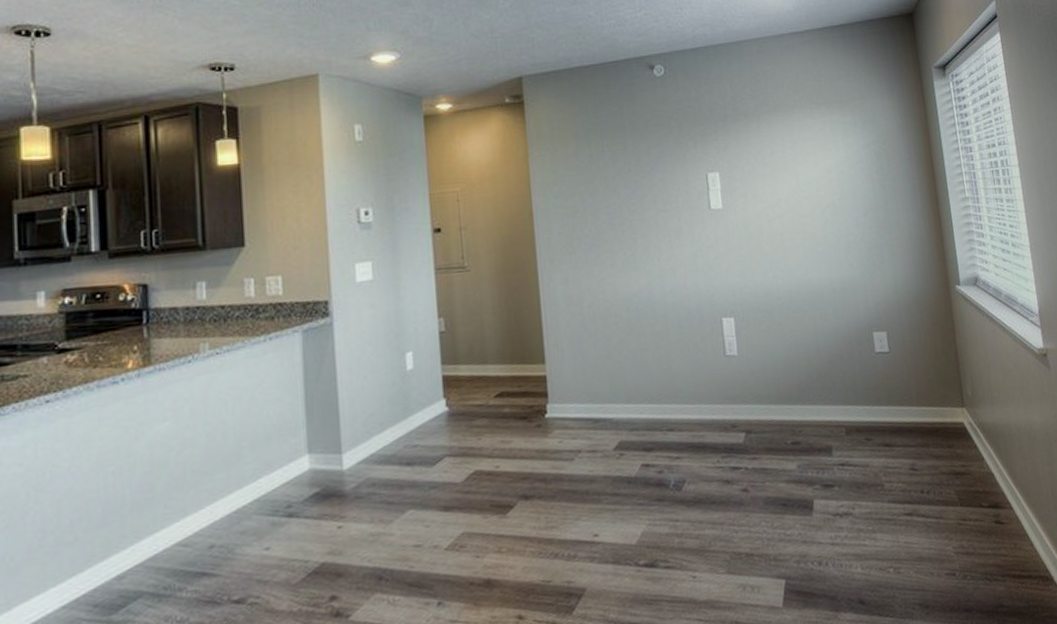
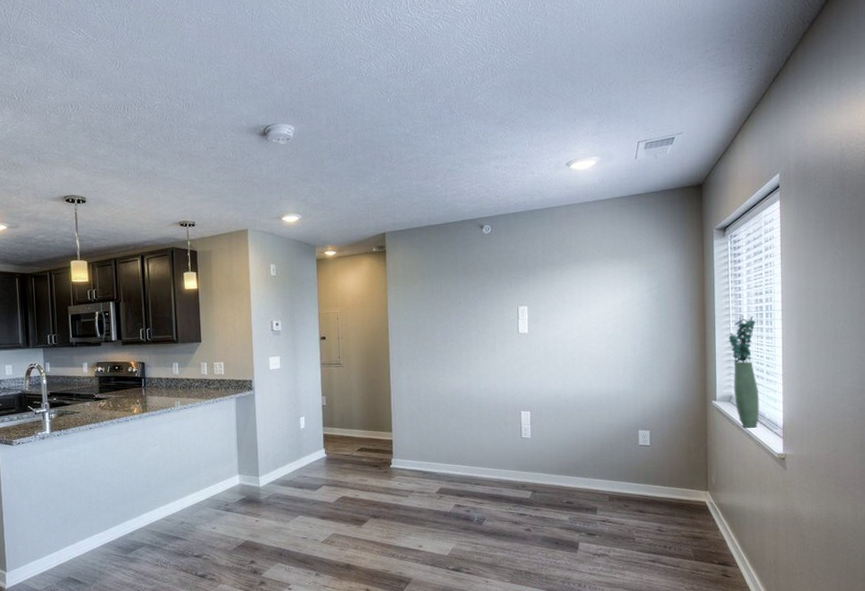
vase: none [964,173,1012,318] -> present [729,315,760,428]

